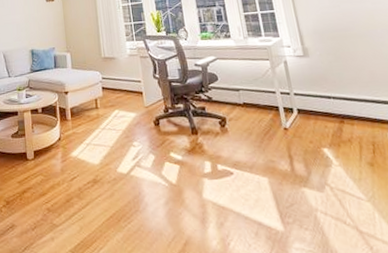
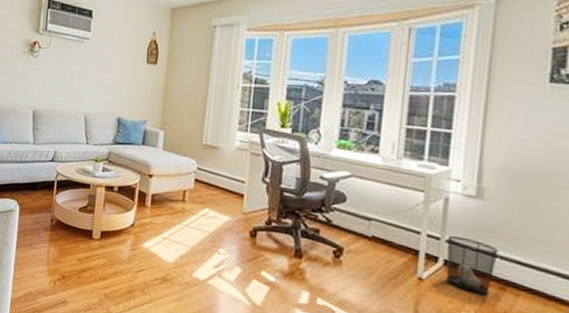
waste bin: none [294,88,334,130] -> present [446,235,498,295]

